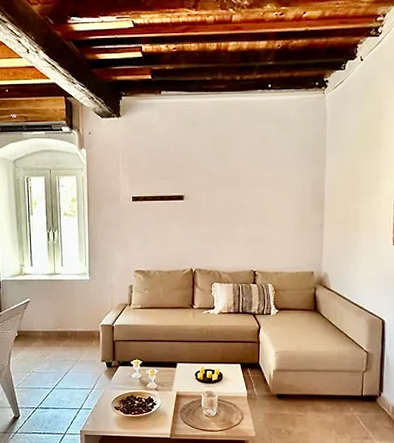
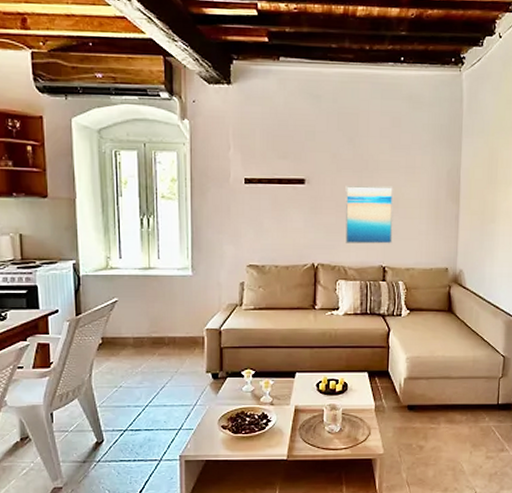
wall art: none [219,199,263,251] -> present [345,185,394,244]

